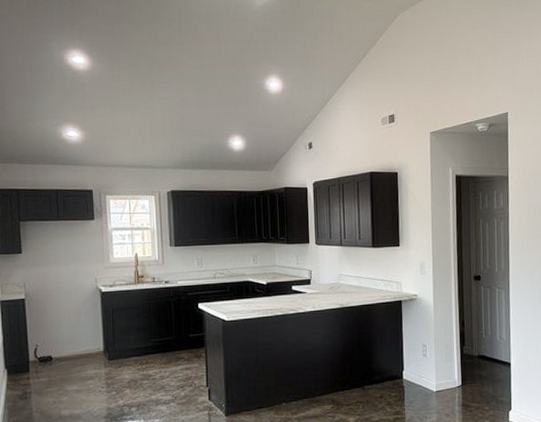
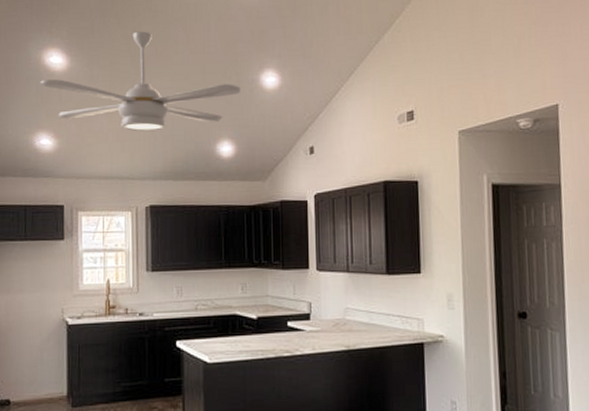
ceiling fan: none [64,37,249,127] -> present [40,31,241,132]

